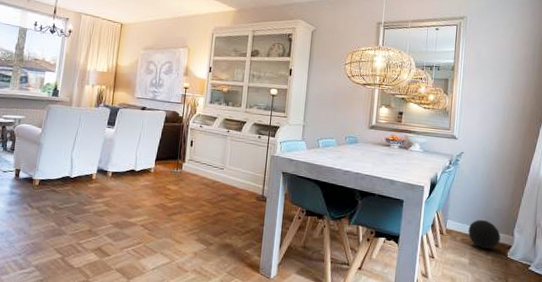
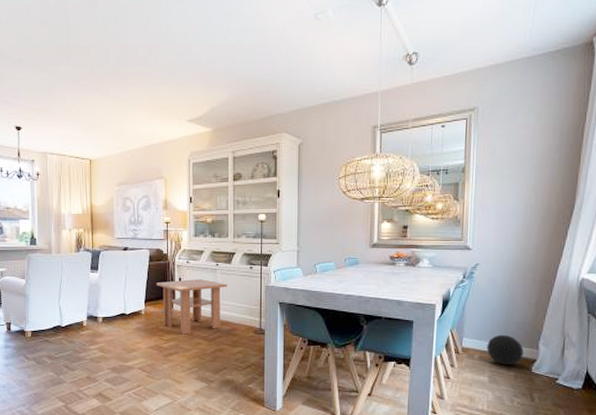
coffee table: none [168,142,236,196] -> present [156,279,227,335]

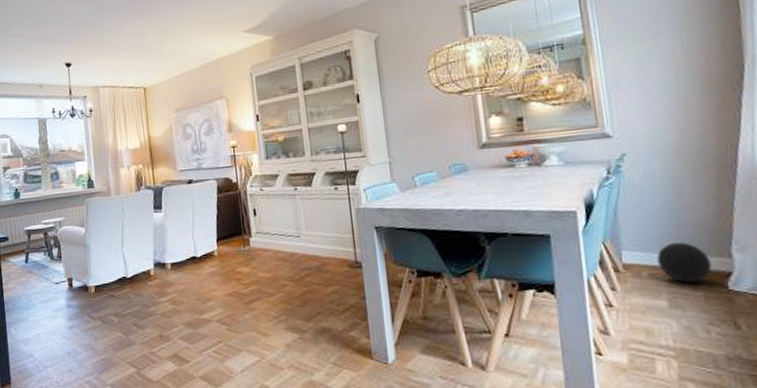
coffee table: present [156,279,227,335] -> none [227,208,310,276]

